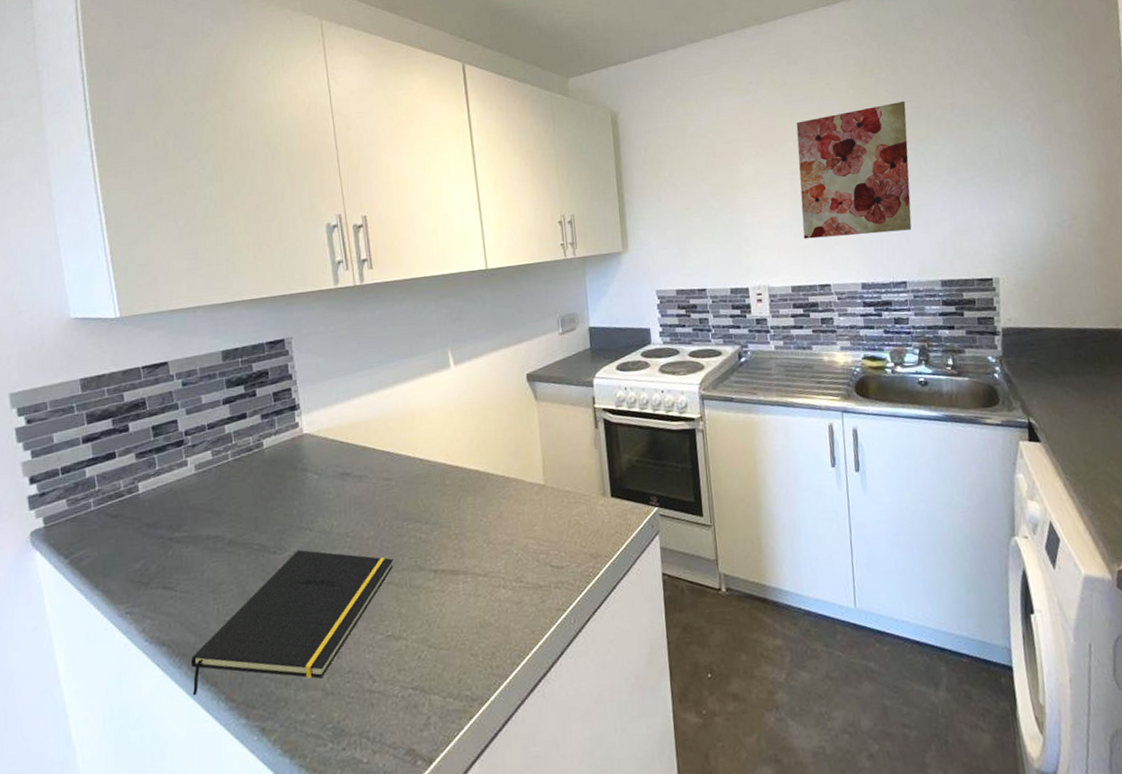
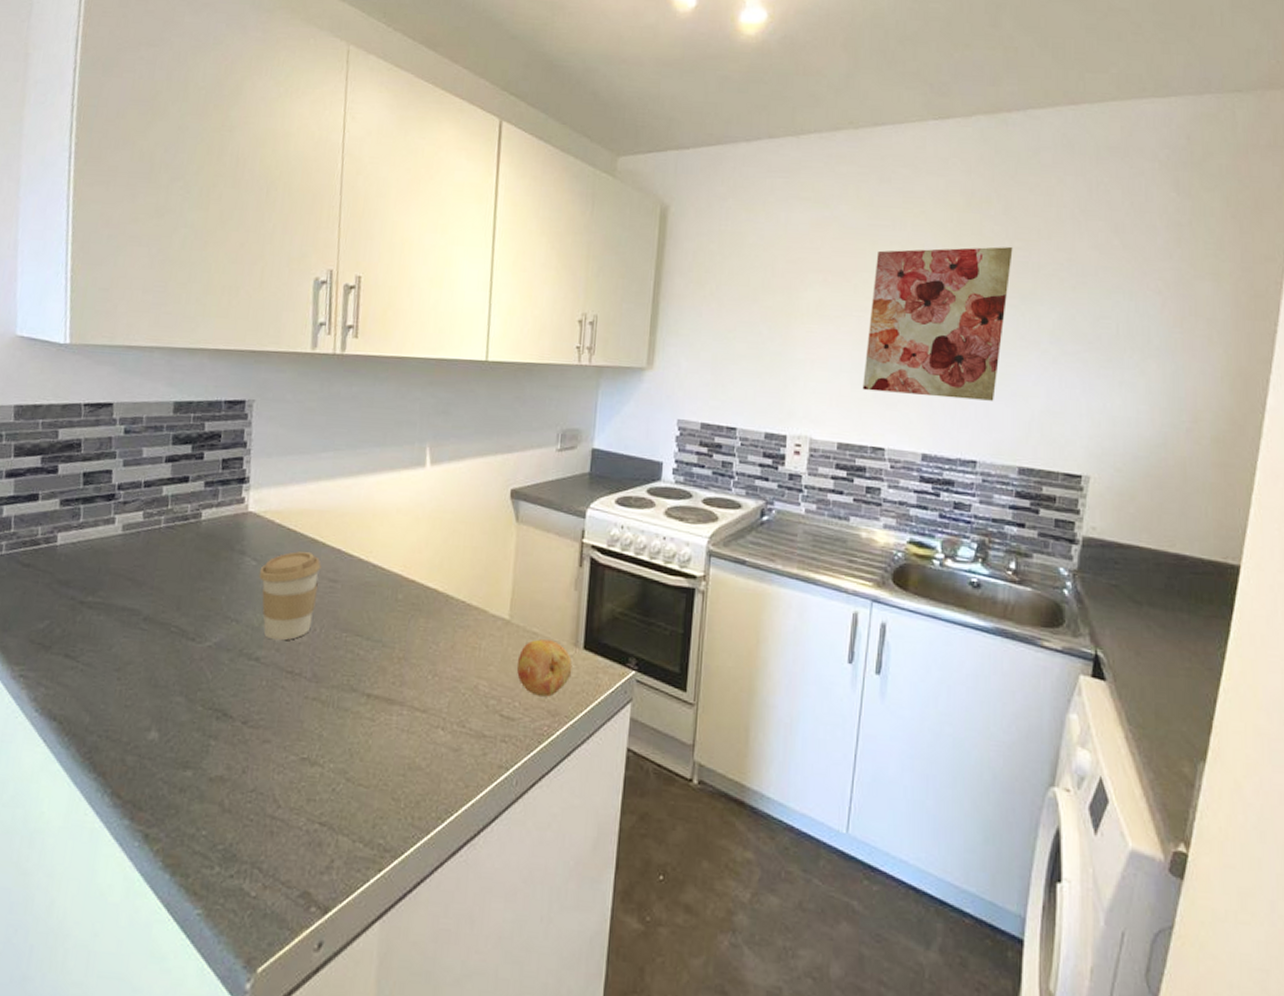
notepad: present [191,550,394,696] -> none [76,642,324,792]
coffee cup: none [322,459,376,540] -> present [259,551,322,641]
fruit: none [557,494,605,544] -> present [516,639,573,697]

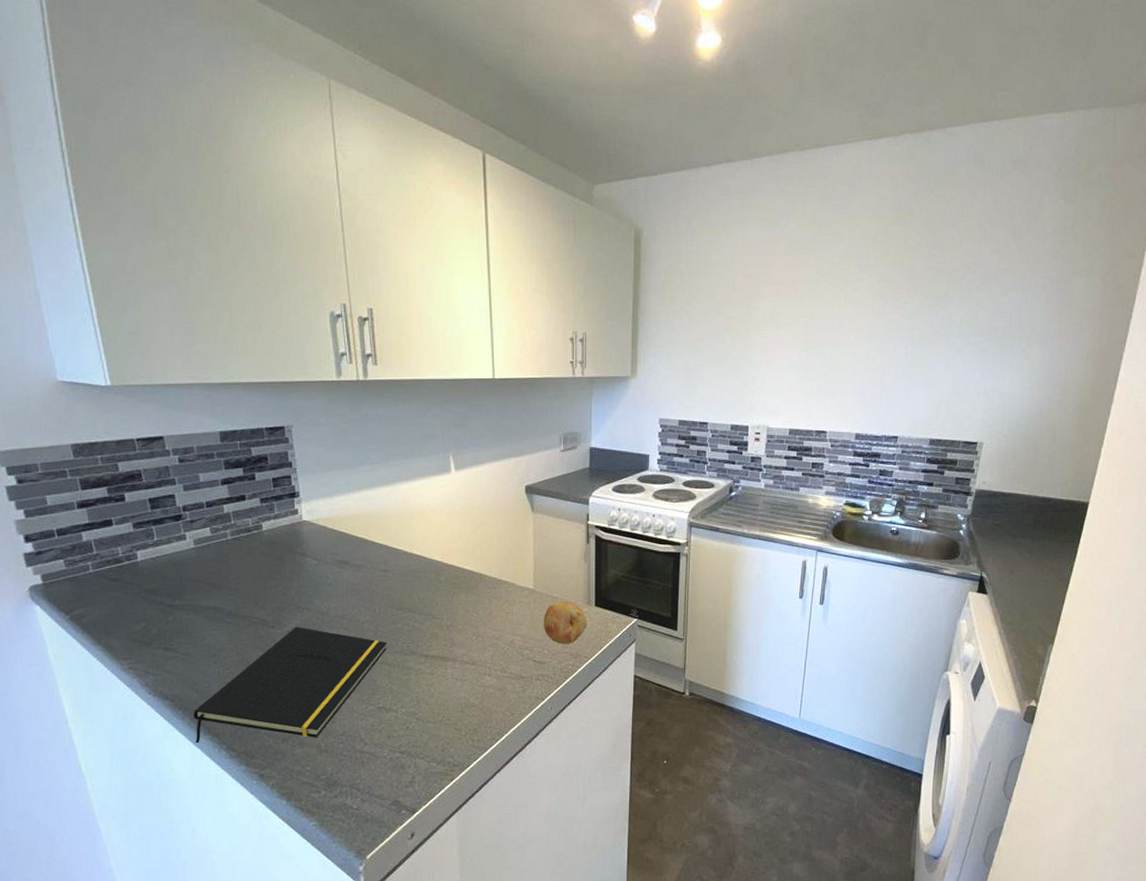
notepad: none [76,642,324,792] -> present [194,626,387,744]
coffee cup: present [259,551,322,641] -> none [320,550,373,621]
wall art: present [862,246,1013,401] -> none [809,254,931,387]

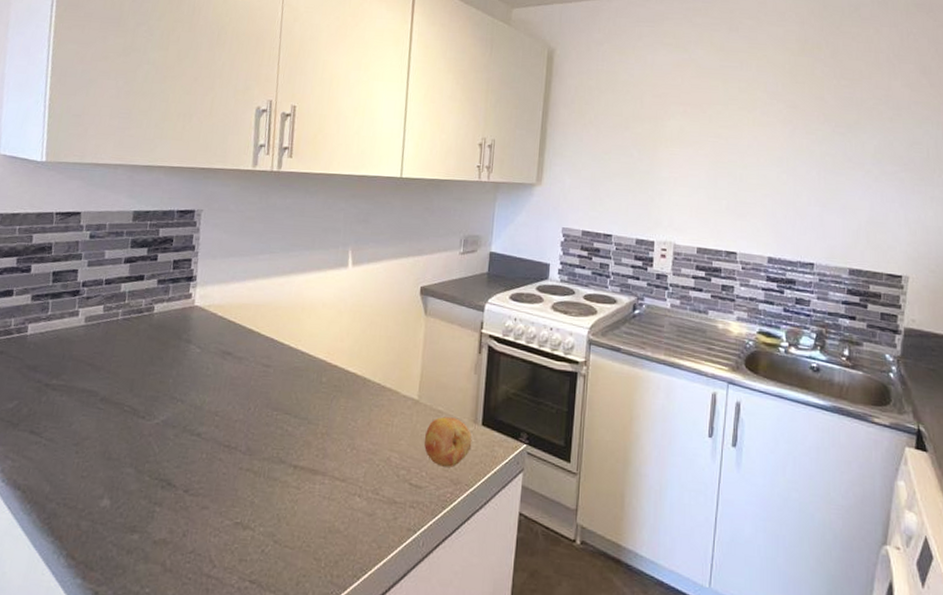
notepad: present [194,626,387,744] -> none [35,419,256,553]

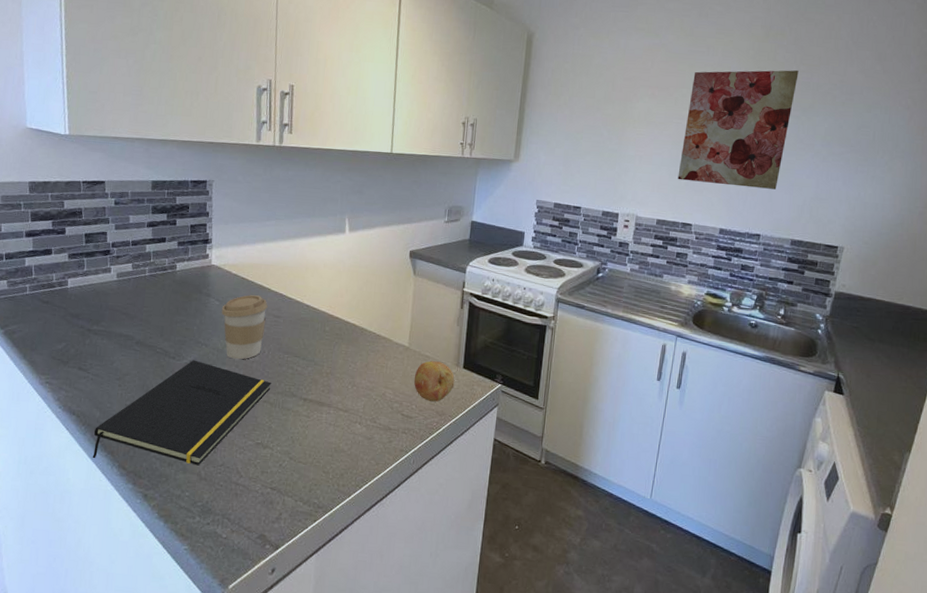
notepad: none [35,419,256,553] -> present [92,360,271,466]
coffee cup: none [202,340,257,419] -> present [221,295,268,360]
wall art: none [717,84,840,213] -> present [677,70,799,190]

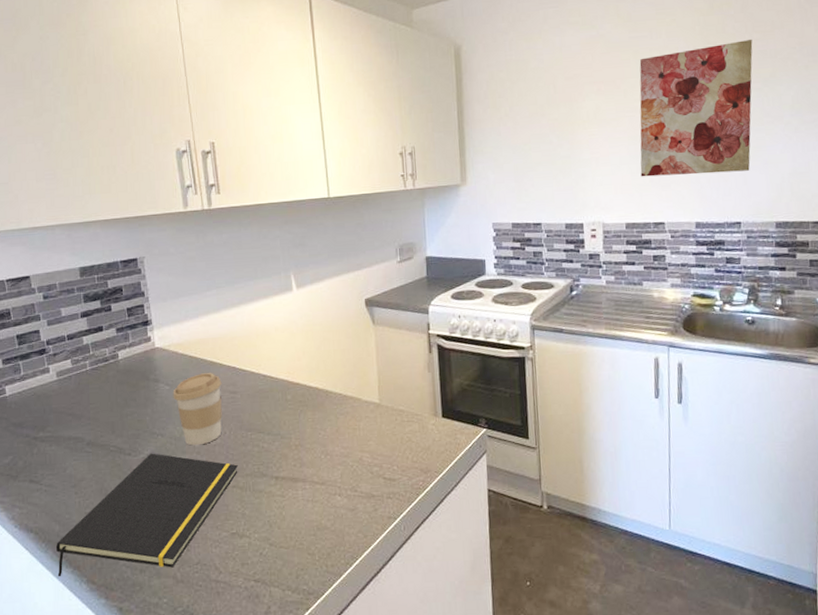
fruit: present [414,361,455,402] -> none [390,414,436,459]

